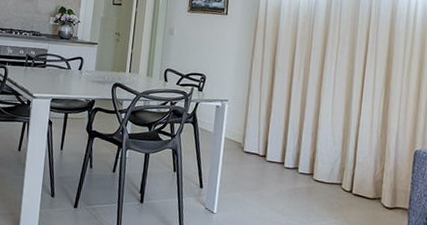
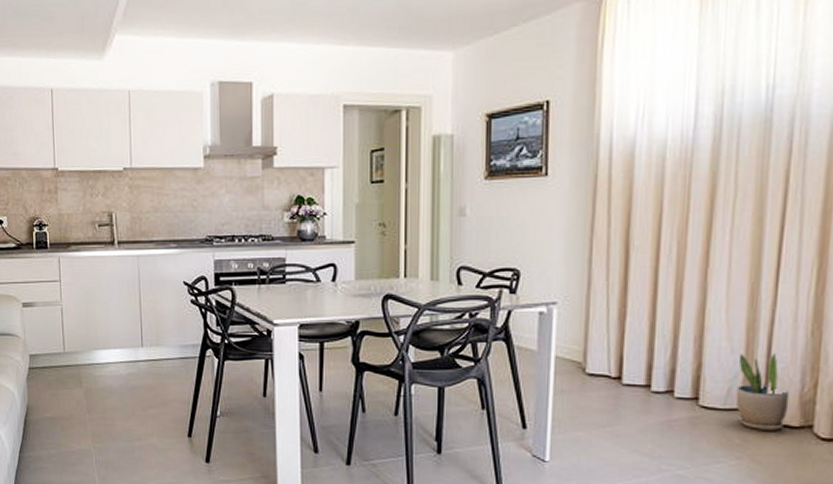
potted plant: none [335,145,368,200] -> present [735,353,790,431]

